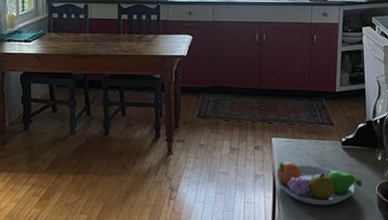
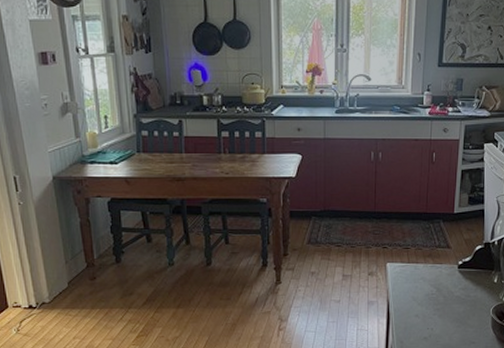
fruit bowl: present [275,161,363,206] -> none [389,287,478,330]

